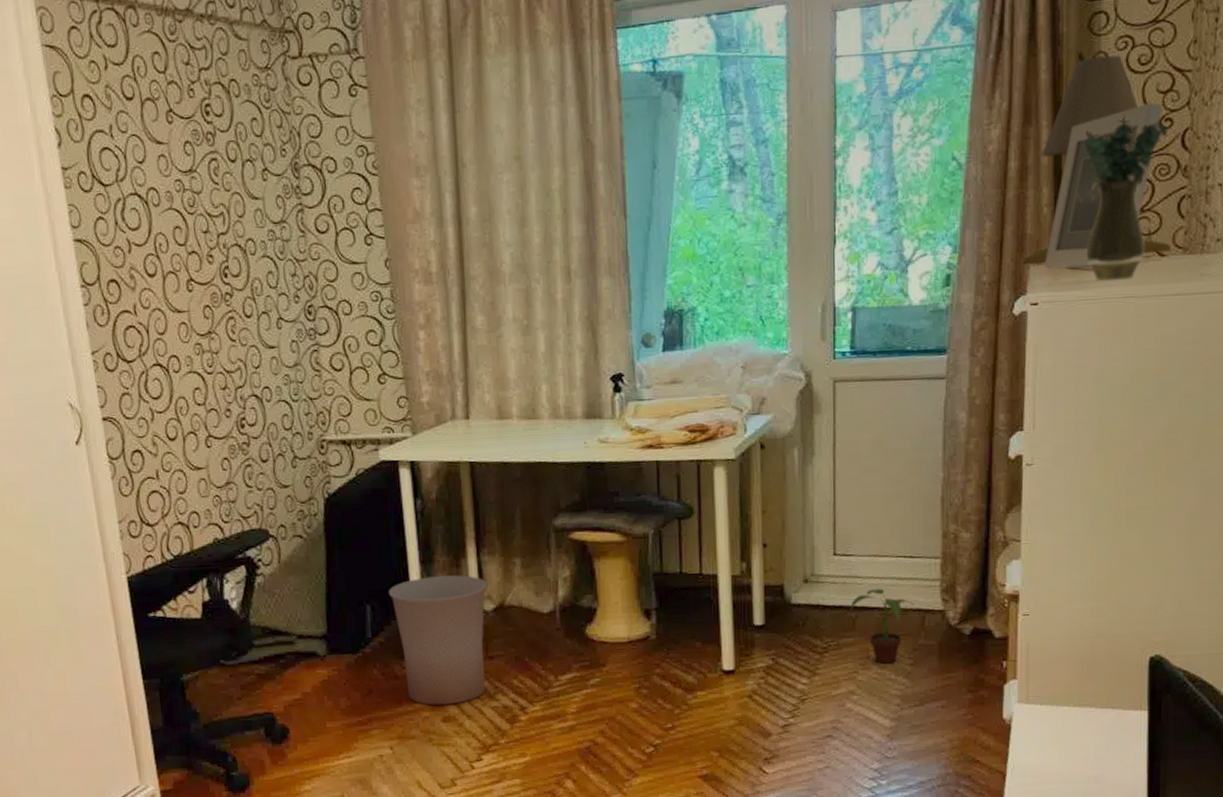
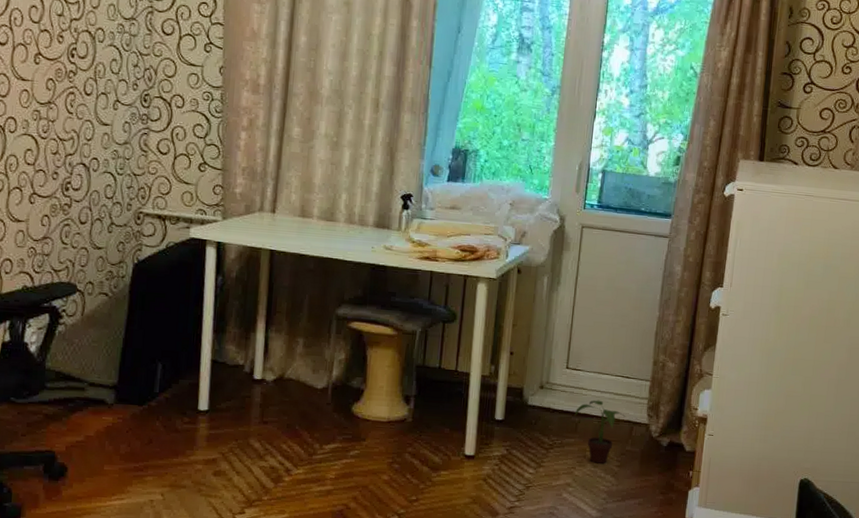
waste bin: present [389,575,488,705] -> none [181,344,272,461]
lamp: present [1022,55,1172,265] -> none [734,11,843,166]
picture frame: present [1045,103,1163,269] -> none [751,53,846,169]
vase: present [1084,115,1169,282] -> none [782,58,848,183]

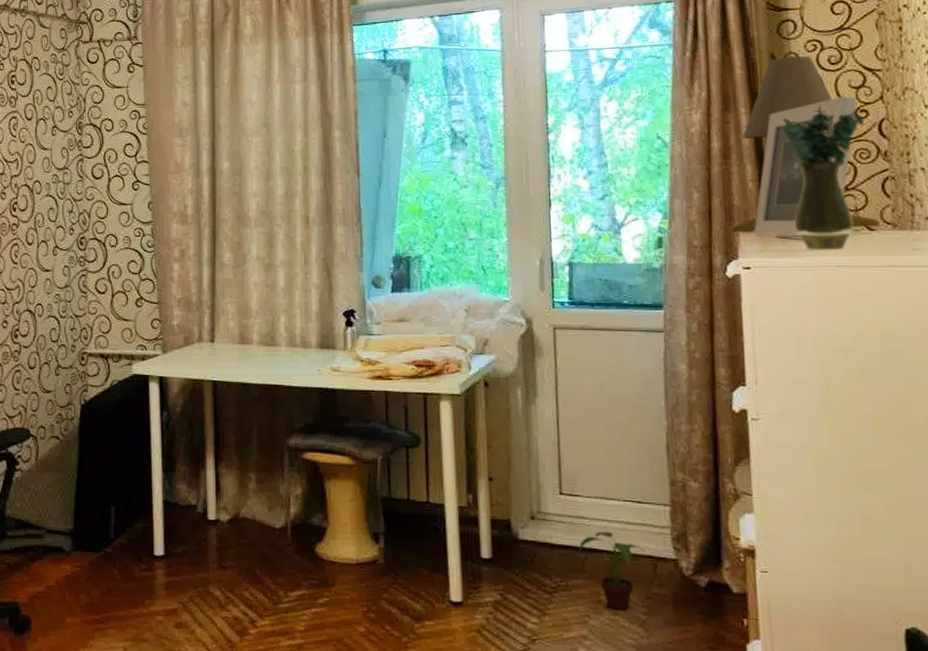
lamp: none [734,11,843,166] -> present [731,56,881,233]
picture frame: none [751,53,846,169] -> present [754,96,857,238]
vase: none [782,58,848,183] -> present [782,105,865,251]

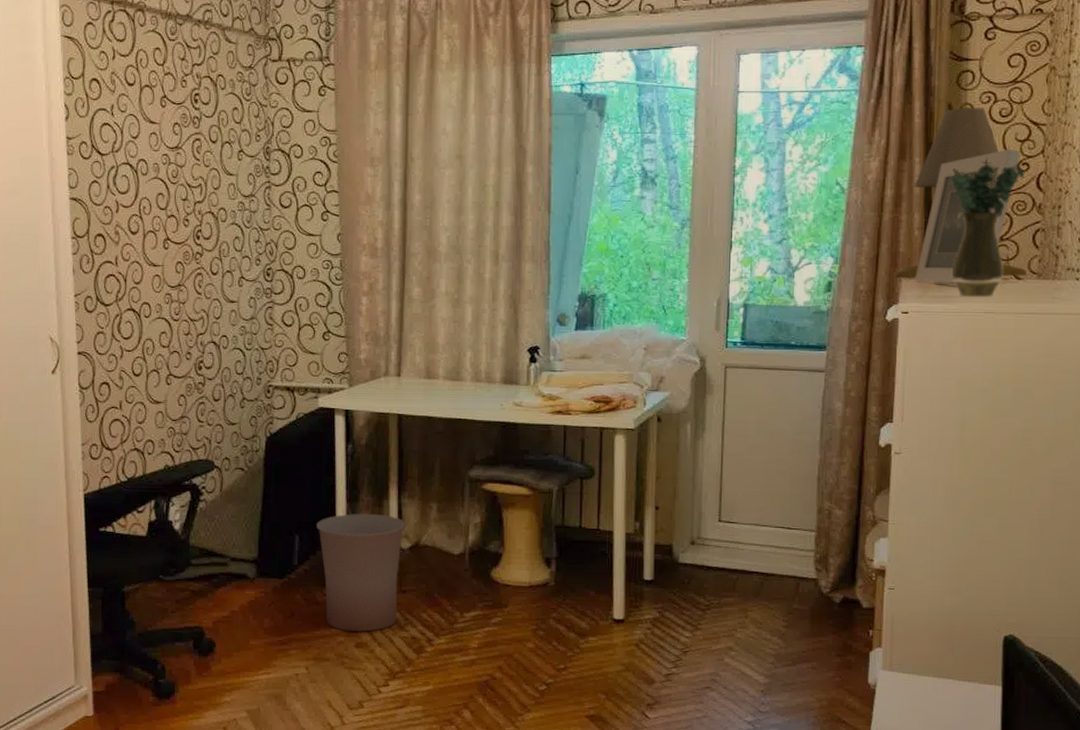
waste bin: none [133,484,224,611] -> present [317,514,406,632]
potted plant: present [578,531,645,610] -> none [731,554,790,624]

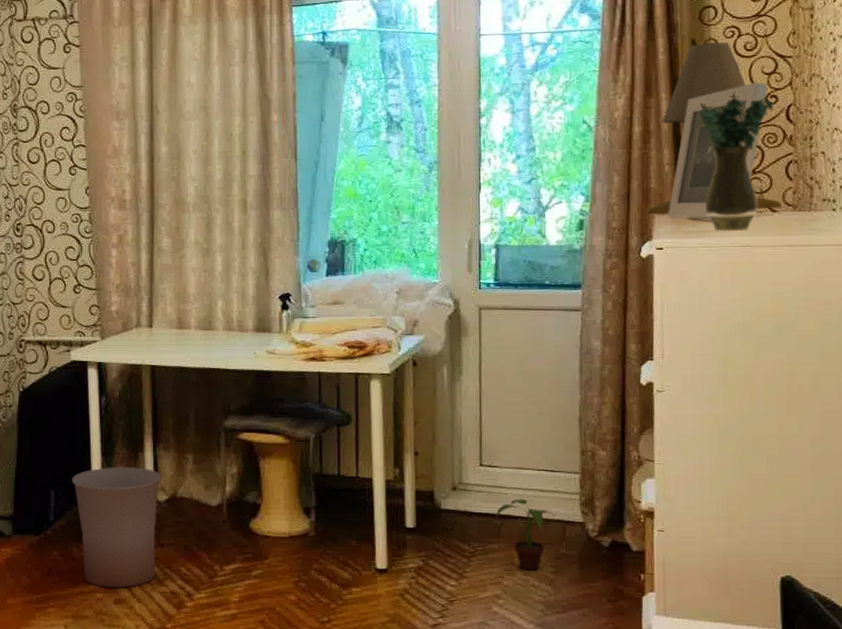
potted plant: none [731,554,790,624] -> present [495,499,556,570]

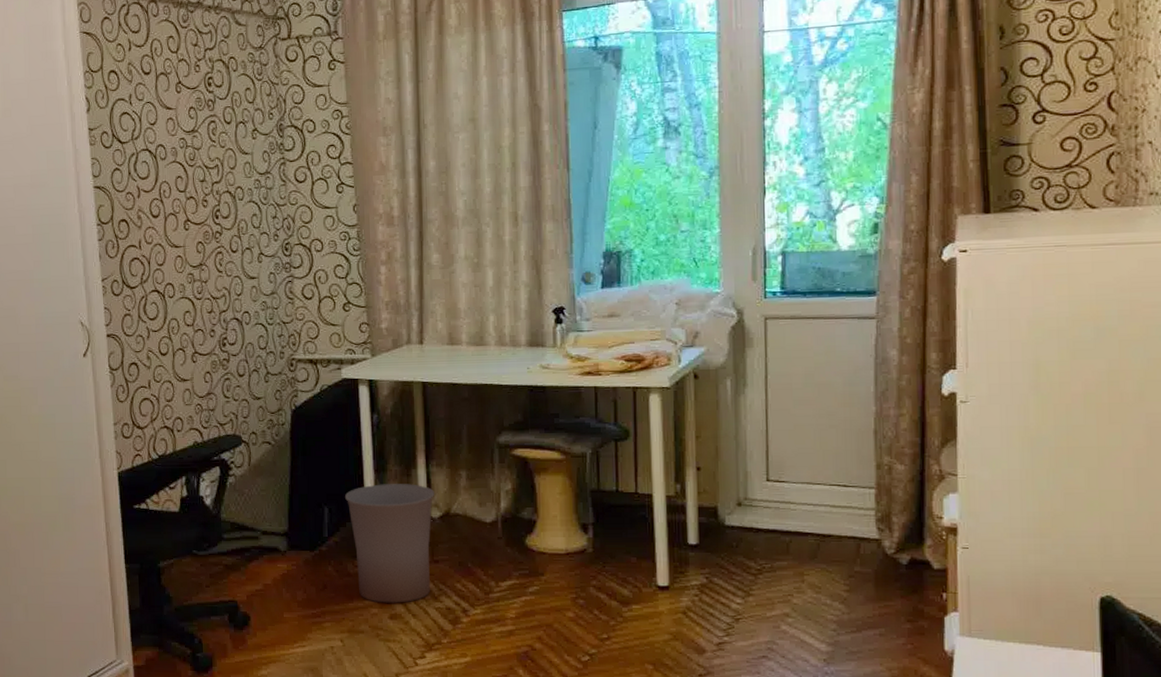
potted plant: present [495,499,556,570] -> none [783,514,849,588]
lamp: present [647,42,783,215] -> none [949,27,1103,215]
picture frame: present [668,82,768,220] -> none [972,69,1087,219]
vase: present [699,91,774,232] -> none [1008,79,1094,232]

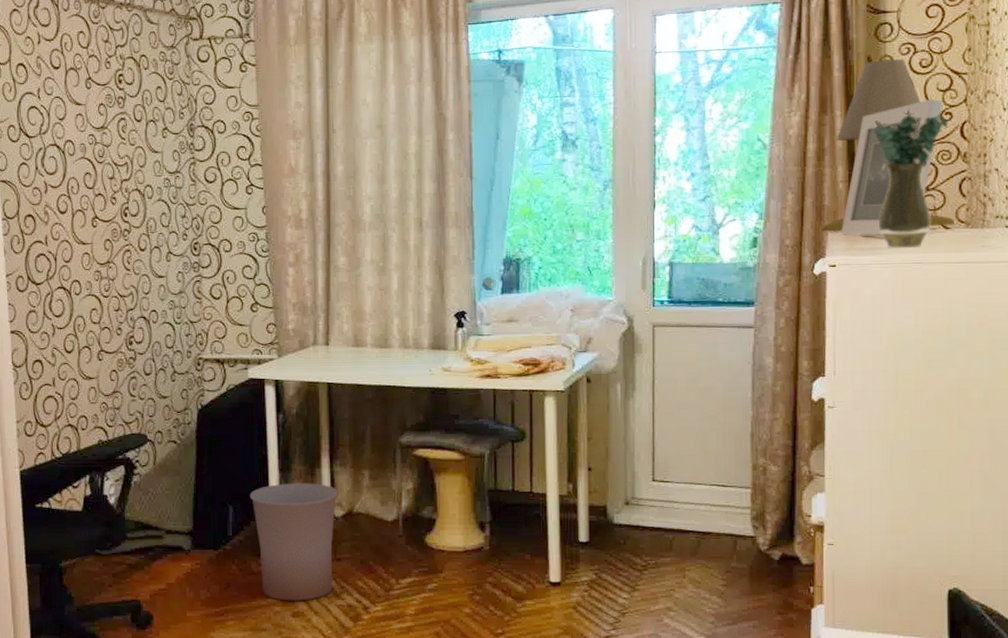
lamp: none [949,27,1103,215] -> present [821,59,956,232]
picture frame: none [972,69,1087,219] -> present [841,99,943,237]
vase: none [1008,79,1094,232] -> present [874,108,949,249]

